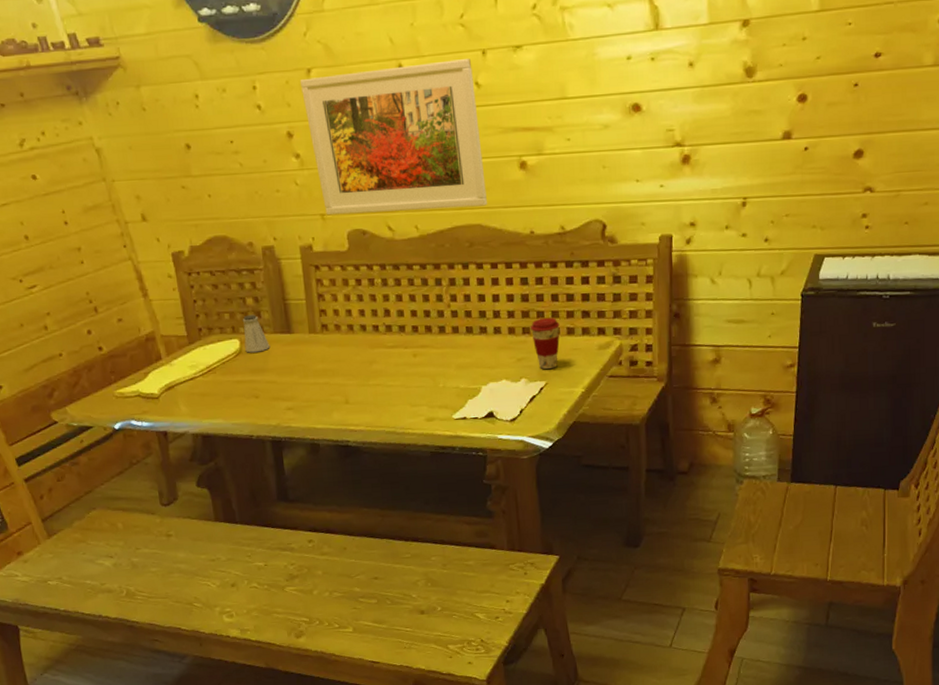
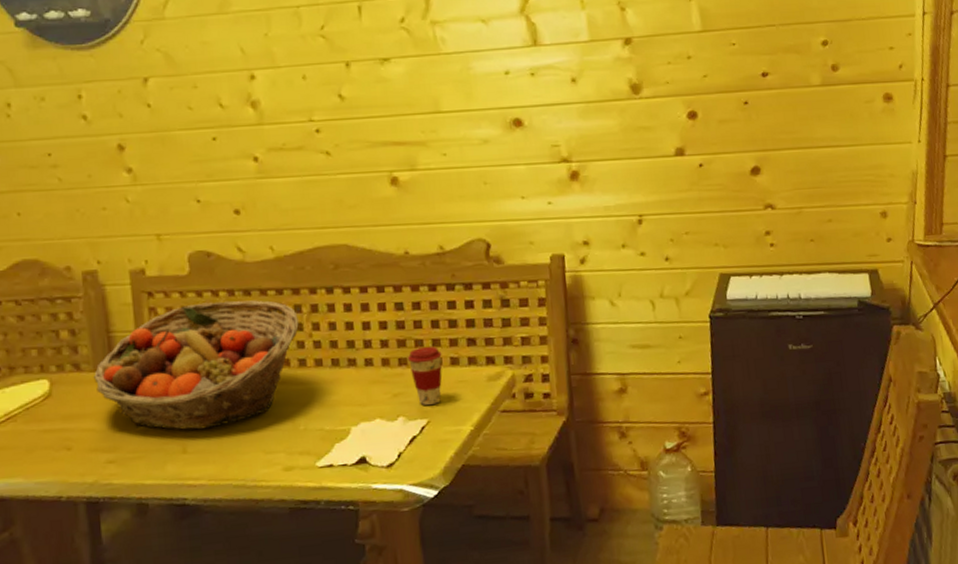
saltshaker: present [242,314,270,353] -> none [54,350,89,396]
fruit basket: none [274,274,439,385] -> present [94,300,299,430]
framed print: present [299,59,487,216] -> none [134,71,354,236]

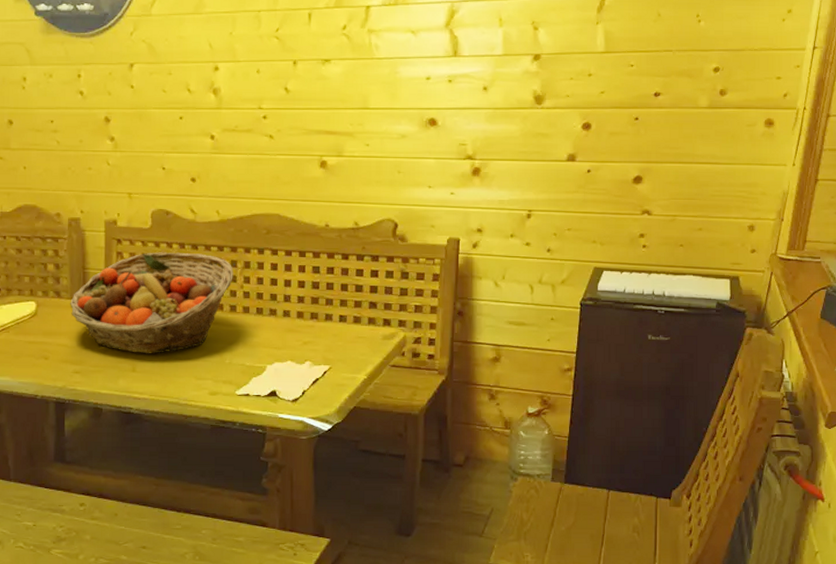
coffee cup: present [407,345,442,405] -> none [318,305,347,354]

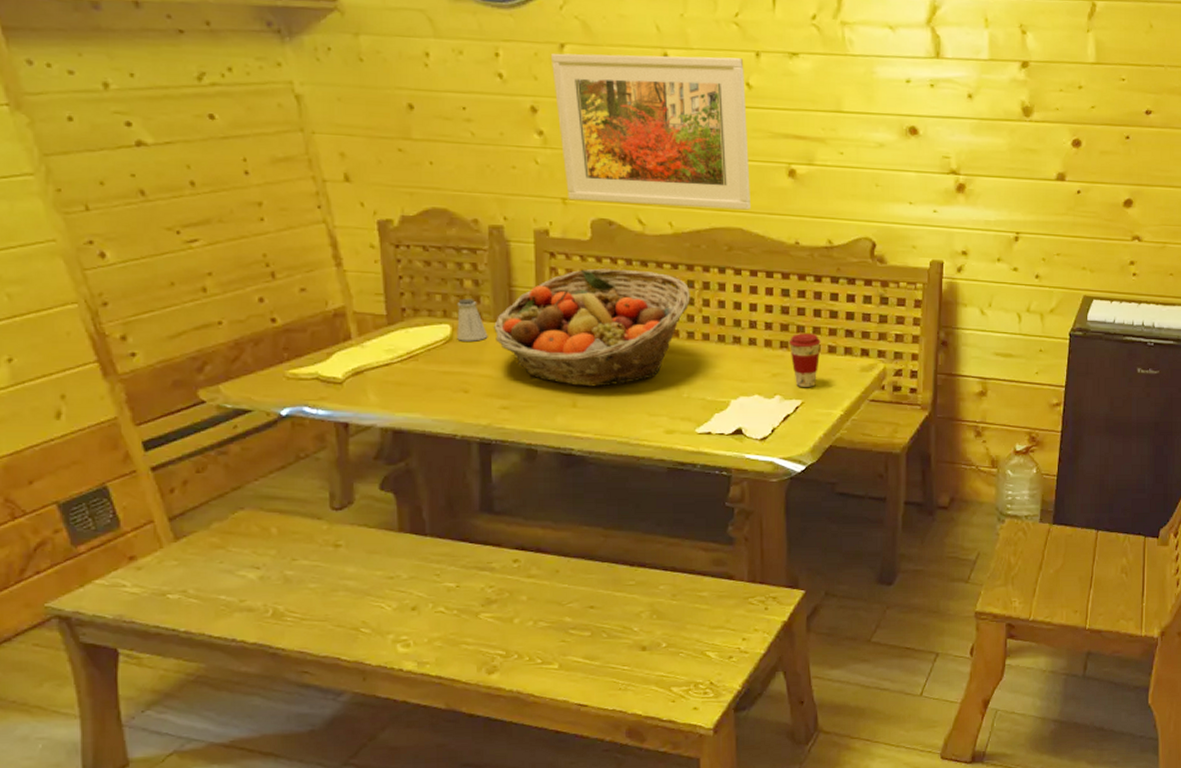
saltshaker: none [41,280,65,316] -> present [457,298,488,341]
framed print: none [122,67,287,198] -> present [550,53,750,210]
coffee cup: none [318,305,347,354] -> present [788,332,821,387]

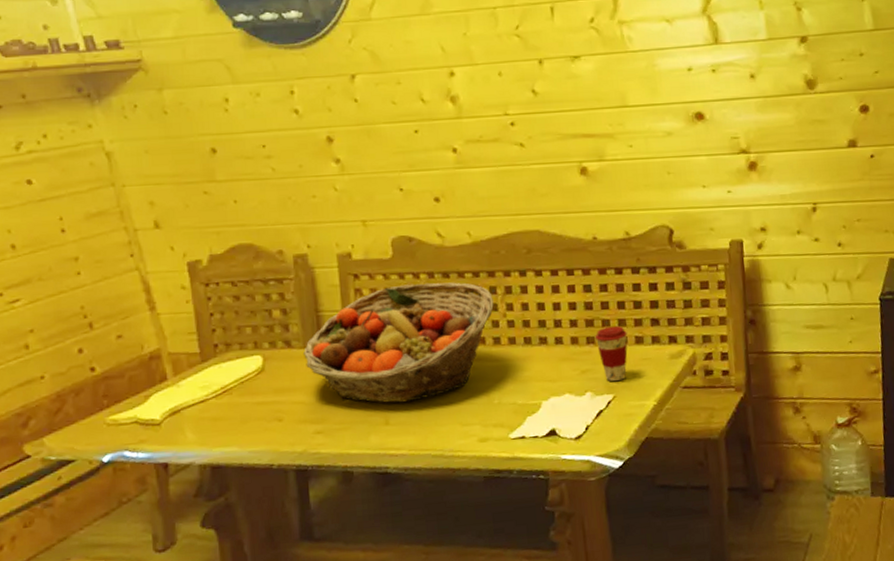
saltshaker: present [457,298,488,341] -> none [267,328,299,371]
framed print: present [550,53,750,210] -> none [342,68,546,222]

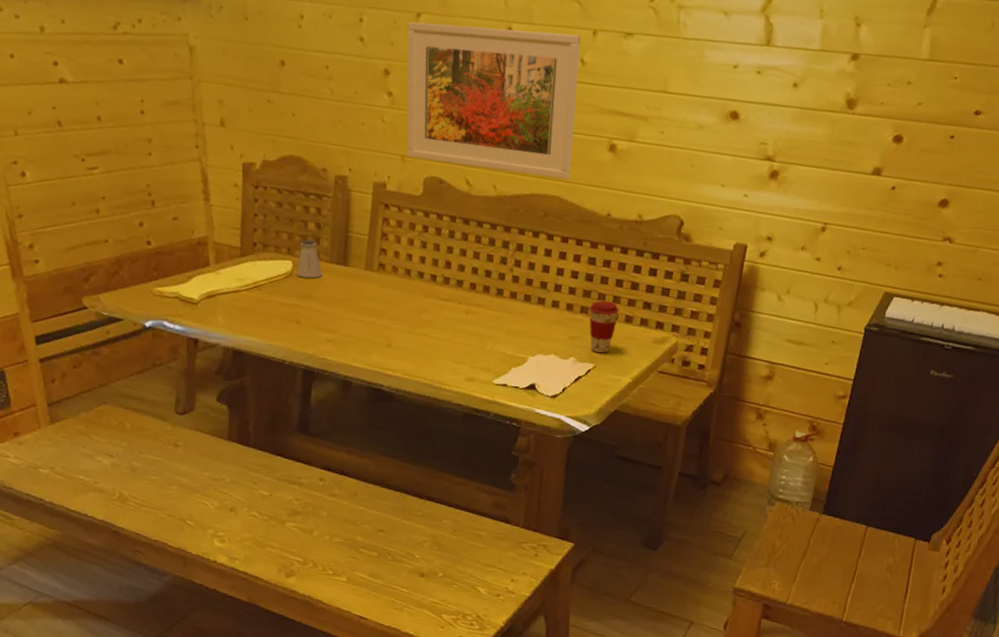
saltshaker: none [267,328,299,371] -> present [296,239,323,279]
fruit basket: present [303,282,494,403] -> none [328,222,505,331]
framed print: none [342,68,546,222] -> present [406,21,581,180]

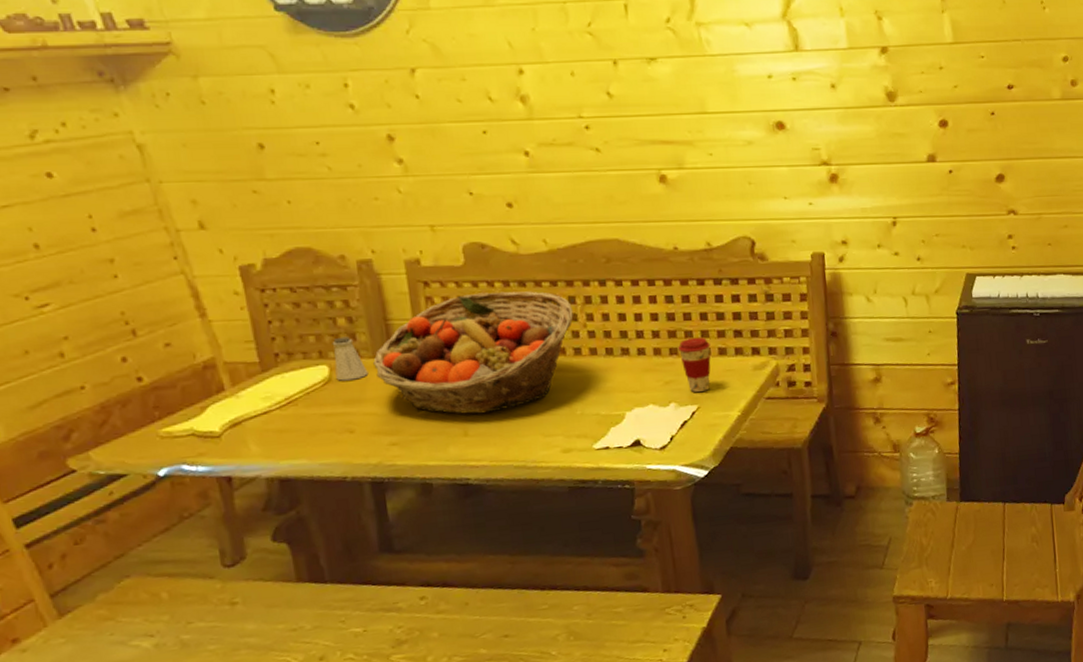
fruit basket: none [328,222,505,331] -> present [373,291,574,414]
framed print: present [406,21,581,180] -> none [402,68,625,227]

